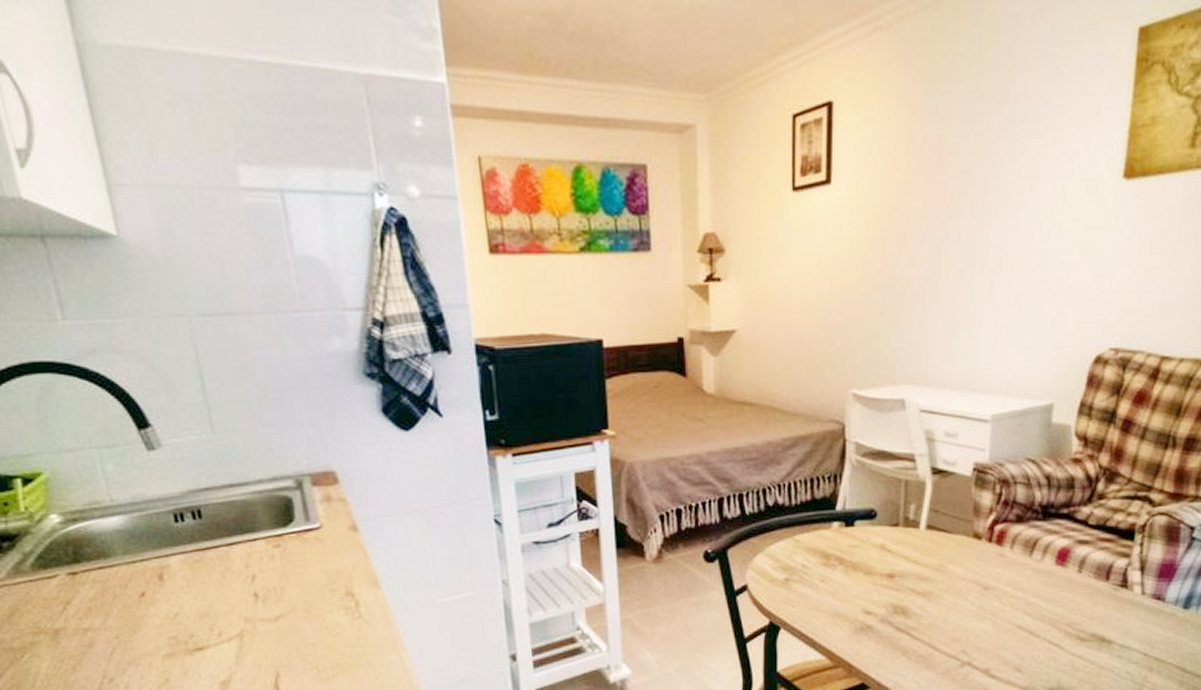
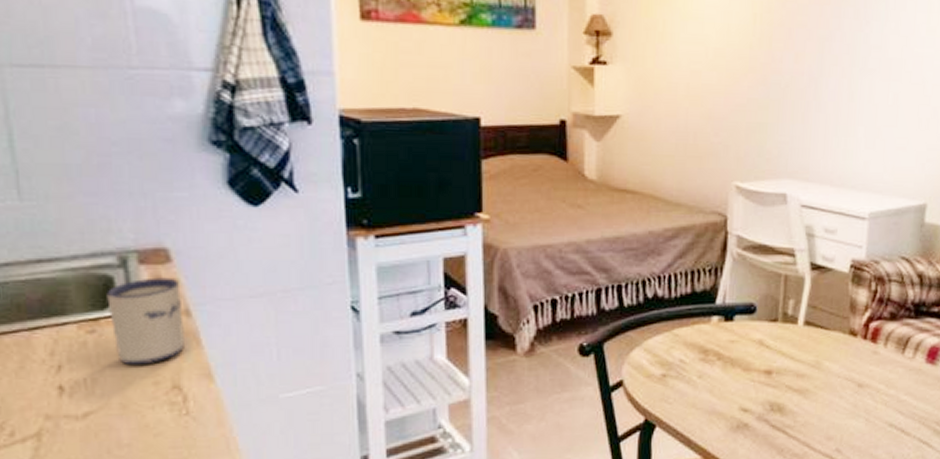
mug: none [287,497,354,575] -> present [106,277,184,366]

